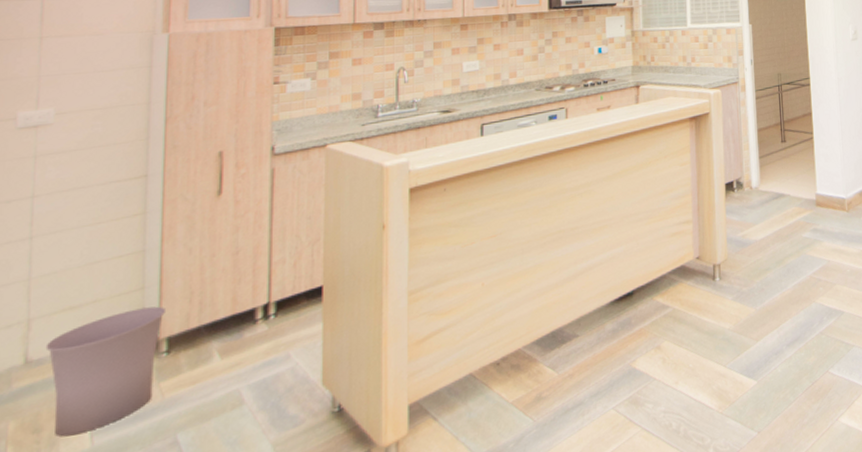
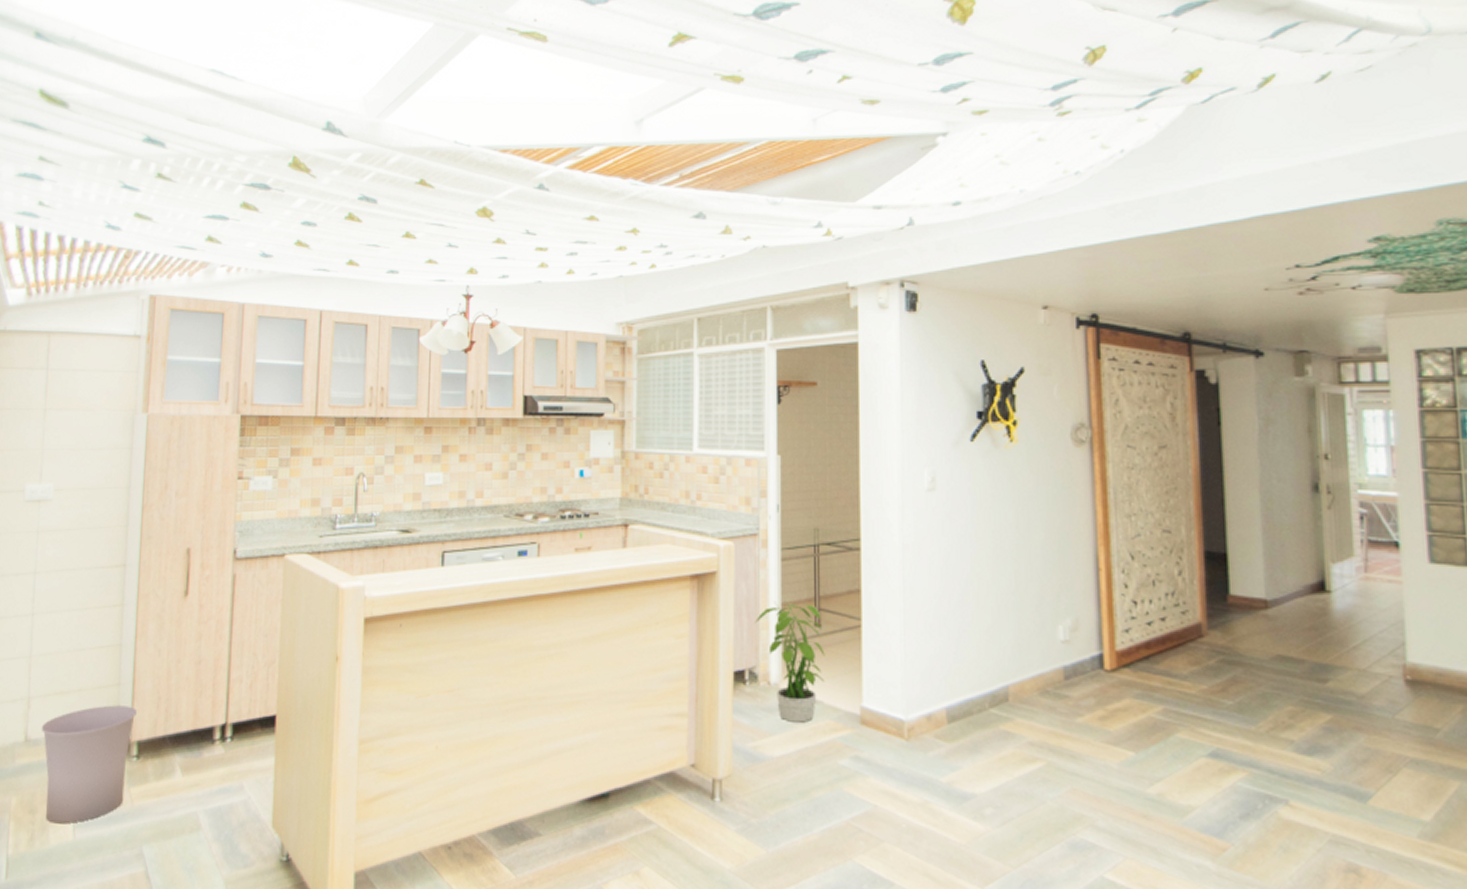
potted plant: none [738,126,791,213] -> present [753,600,825,723]

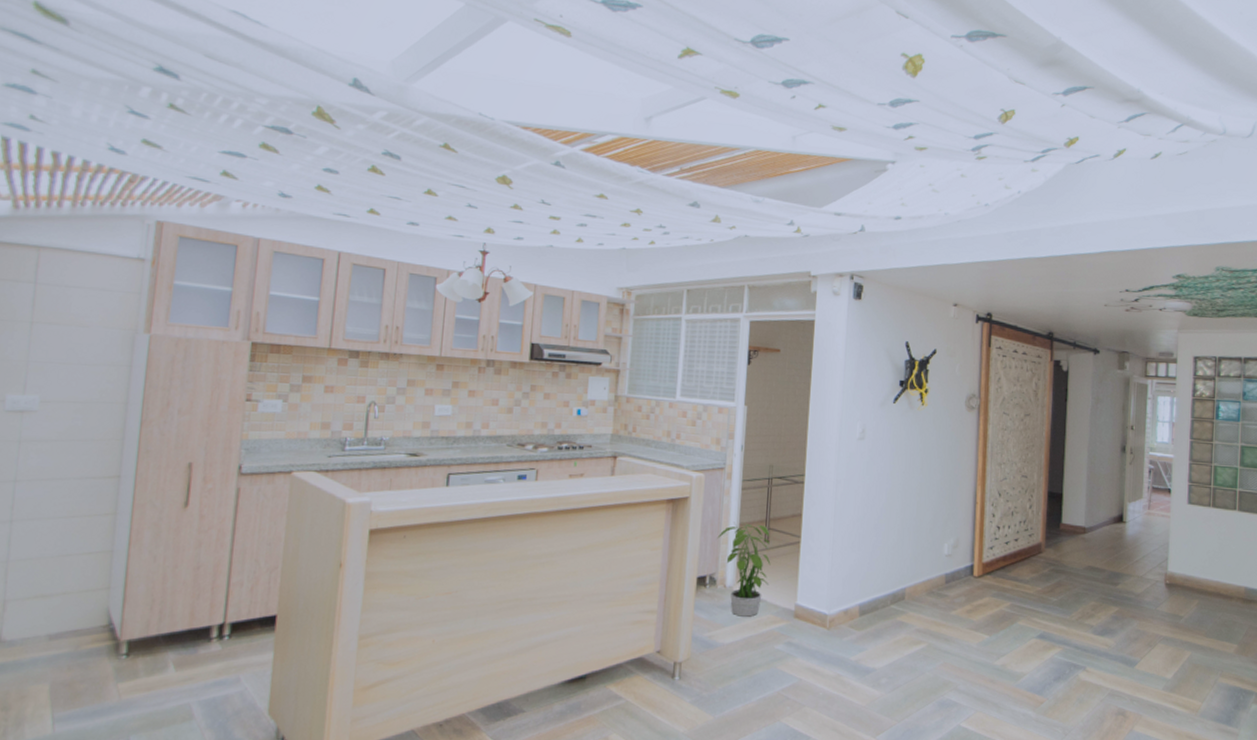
waste bin: present [41,705,137,824] -> none [18,607,128,719]

